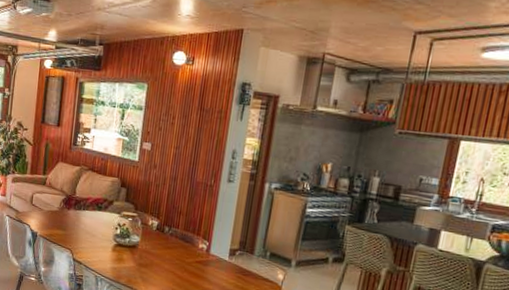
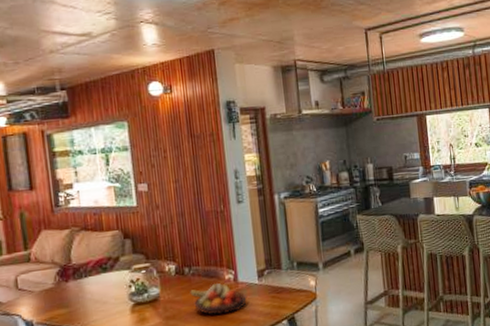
fruit bowl: none [165,247,215,279] -> present [190,283,248,316]

